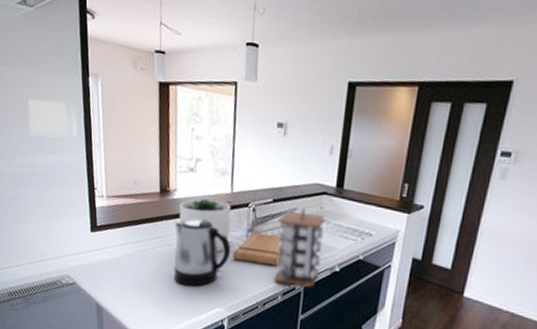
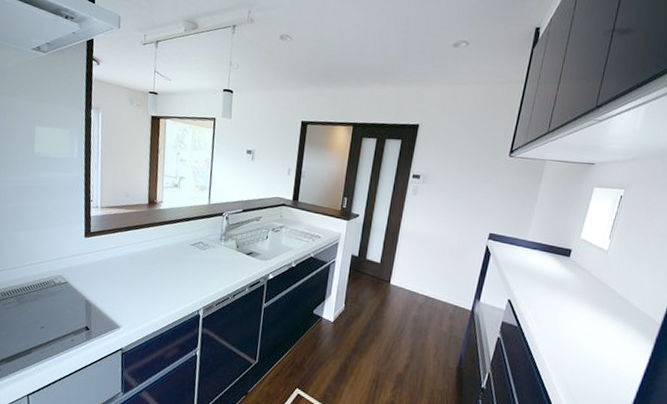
kettle: present [173,218,231,287] -> none [157,225,208,283]
planter: present [179,198,232,253] -> none [164,208,209,253]
cutting board: present [232,233,282,265] -> none [208,237,250,263]
spice rack: present [273,205,325,288] -> none [242,214,284,281]

